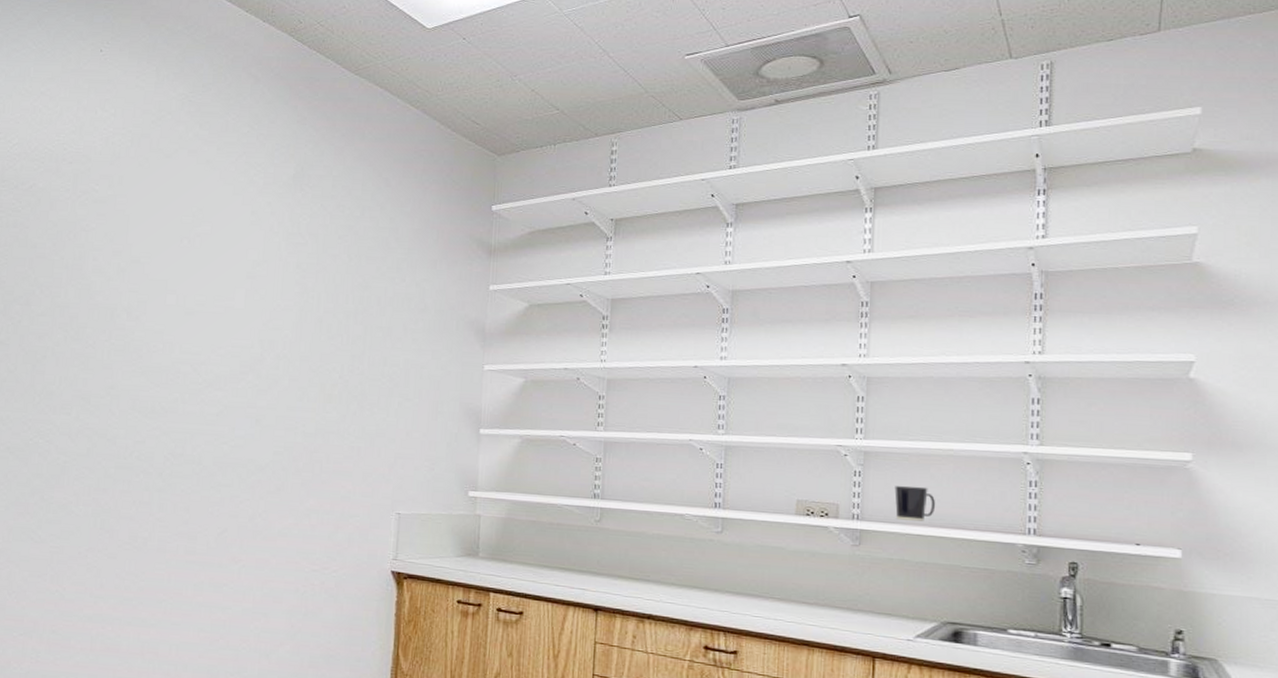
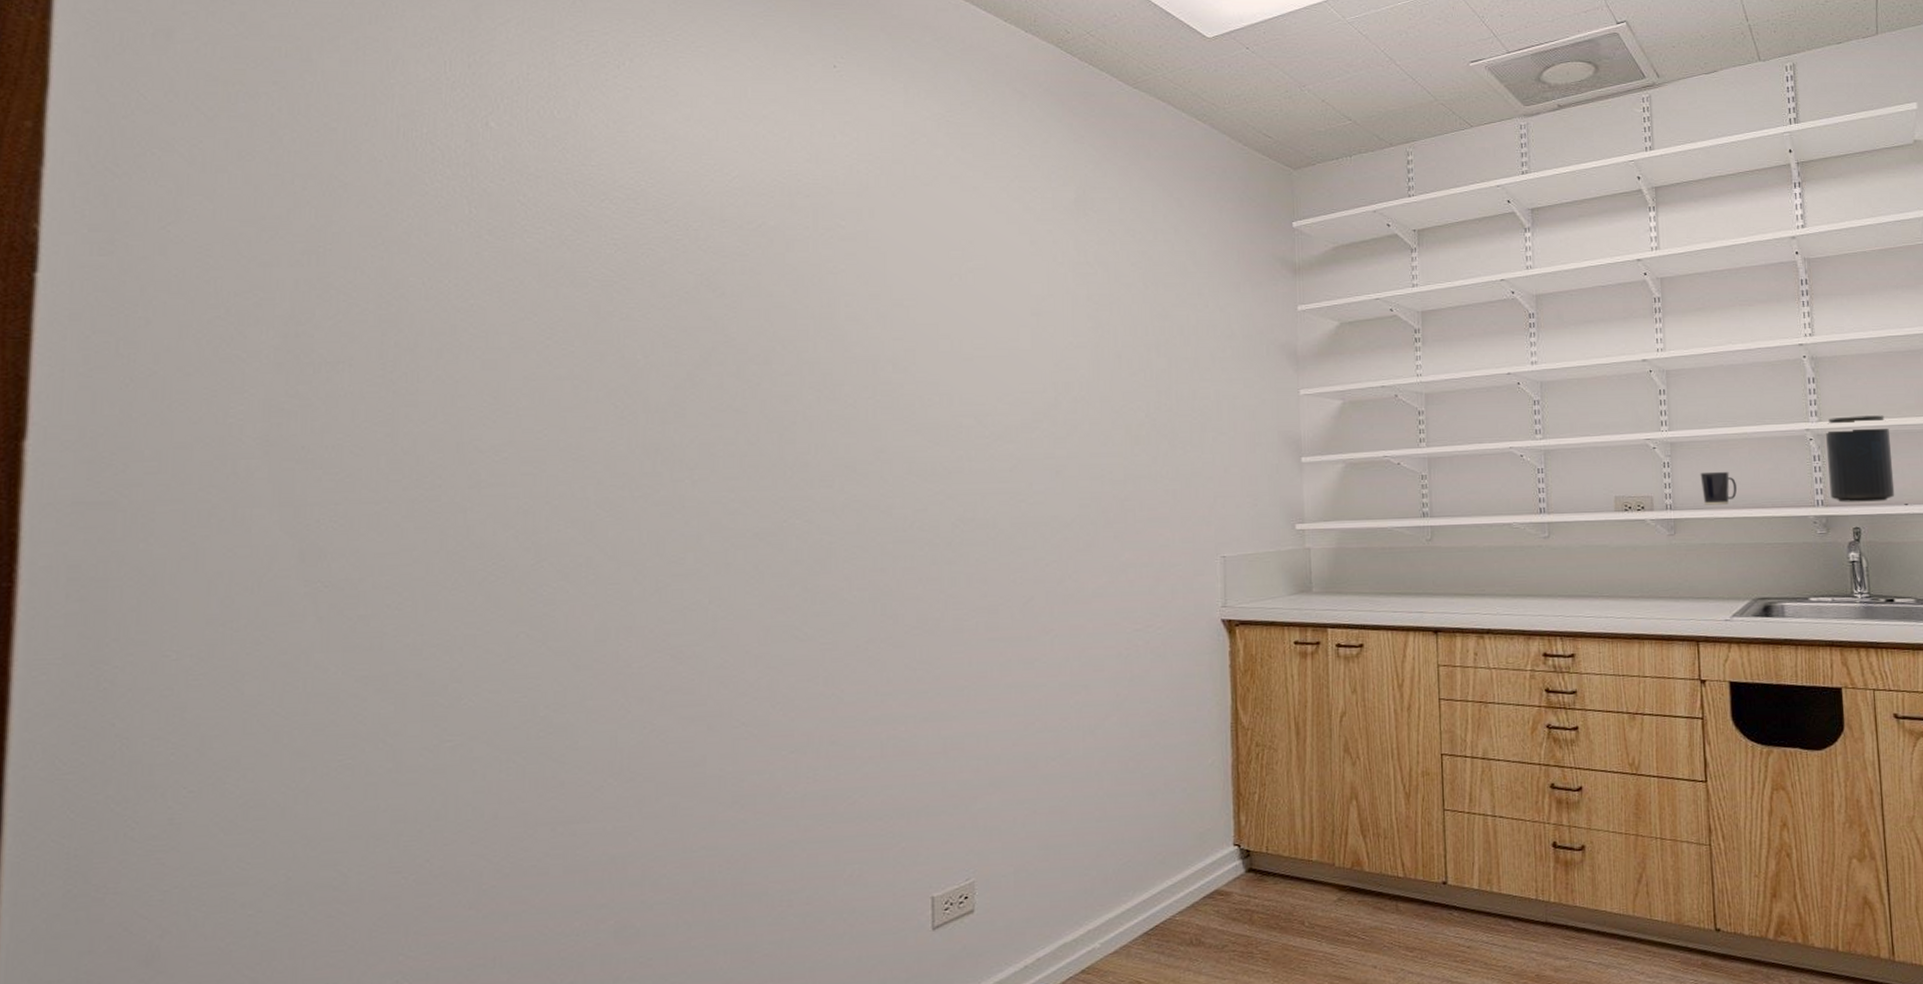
soda can: none [1045,443,1126,538] -> present [1826,415,1895,503]

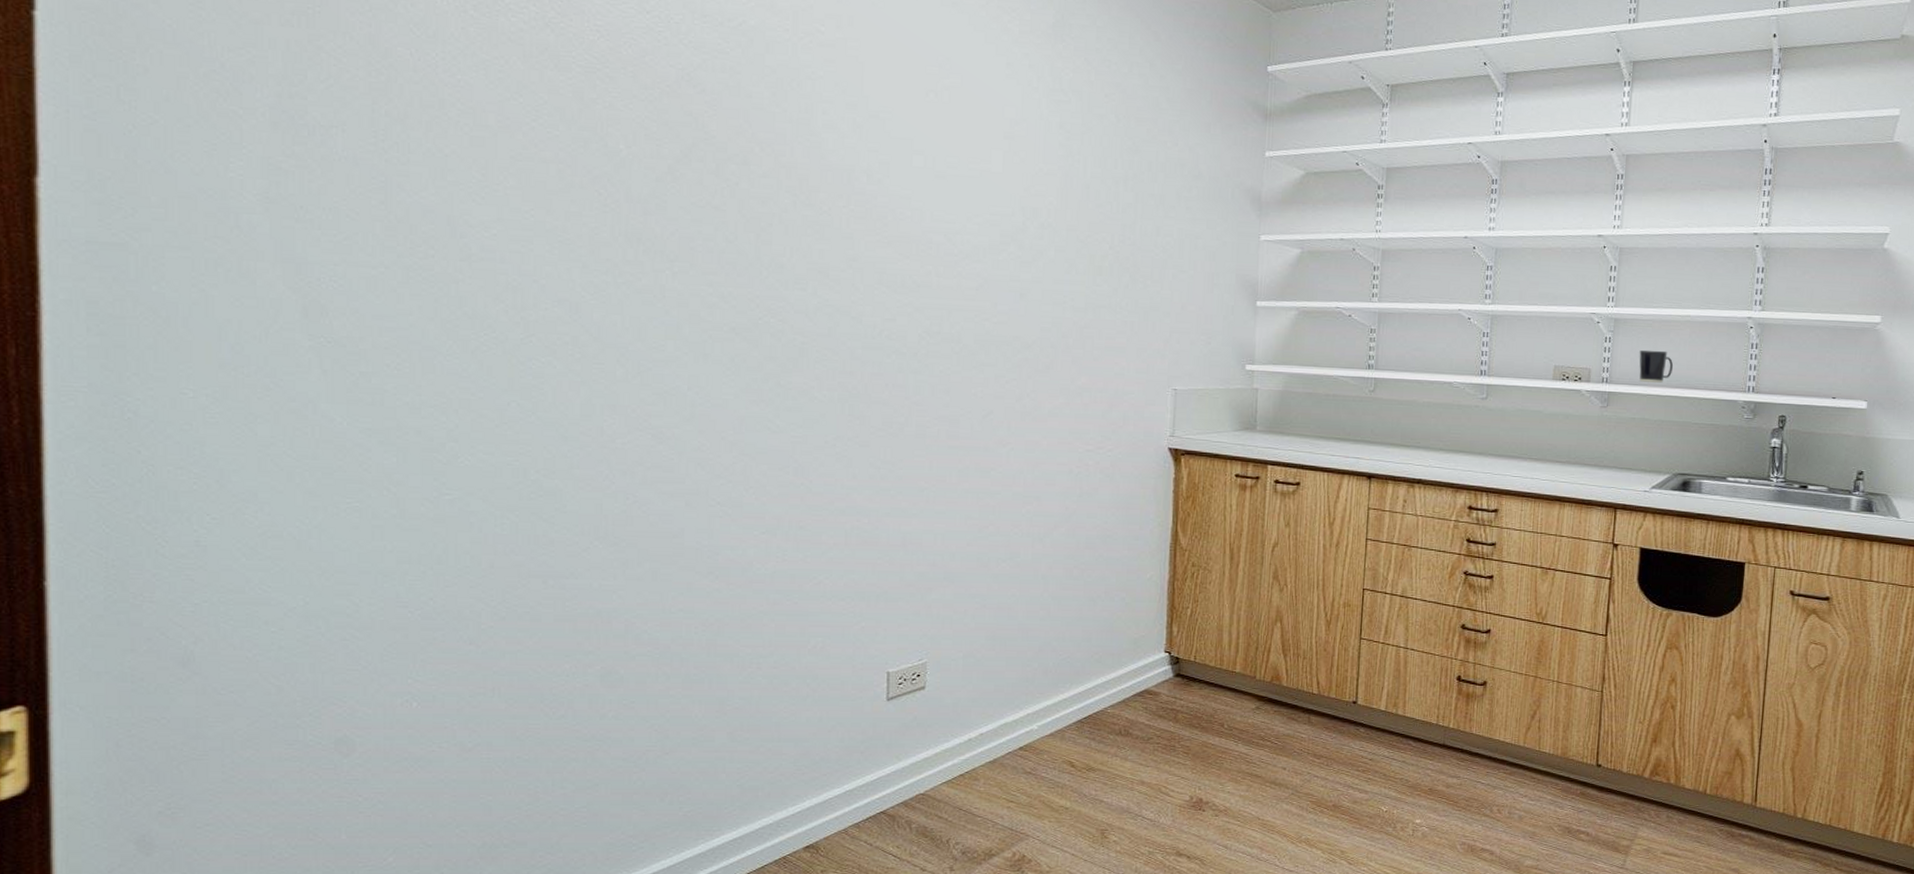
soda can: present [1826,415,1895,503] -> none [1762,308,1829,393]

